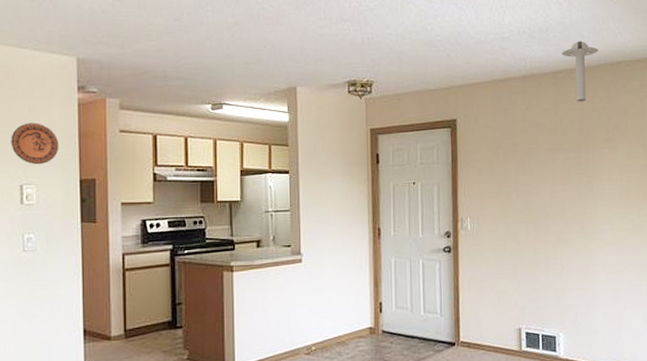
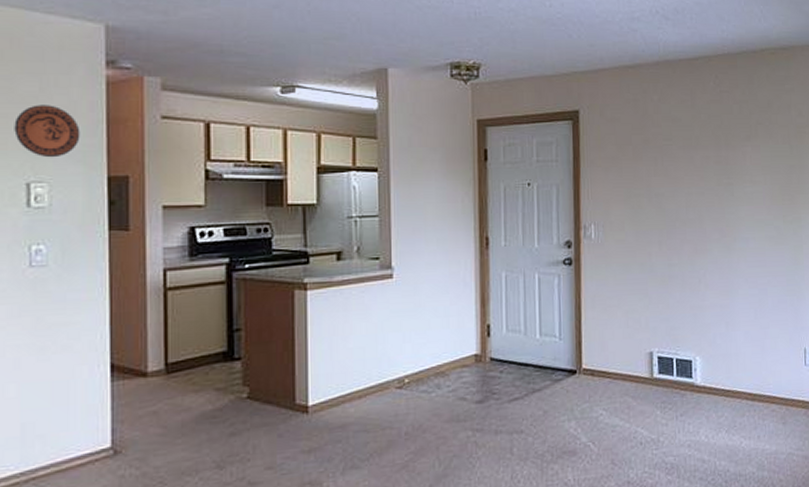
ceiling light: present [561,41,599,102] -> none [699,24,741,93]

